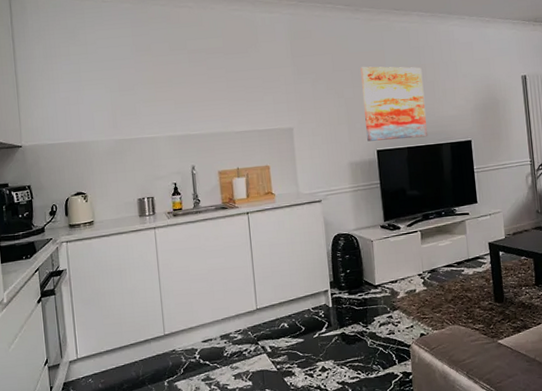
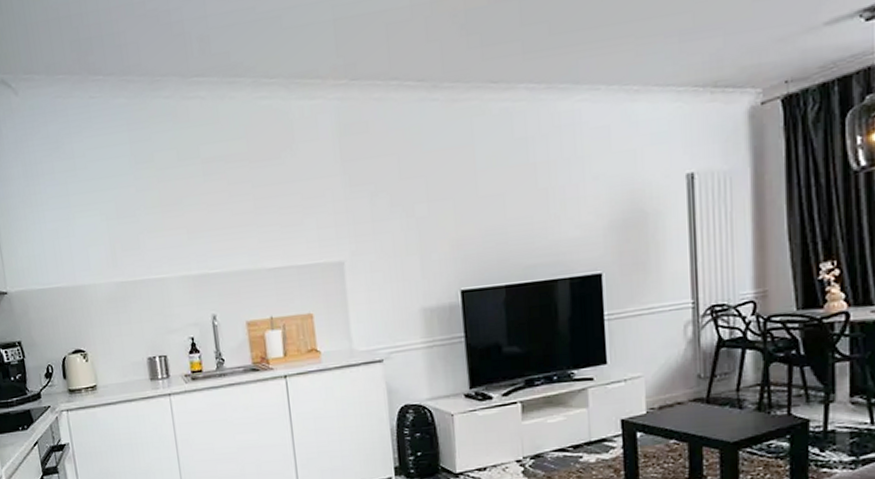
wall art: present [360,66,428,142] -> none [439,168,537,278]

